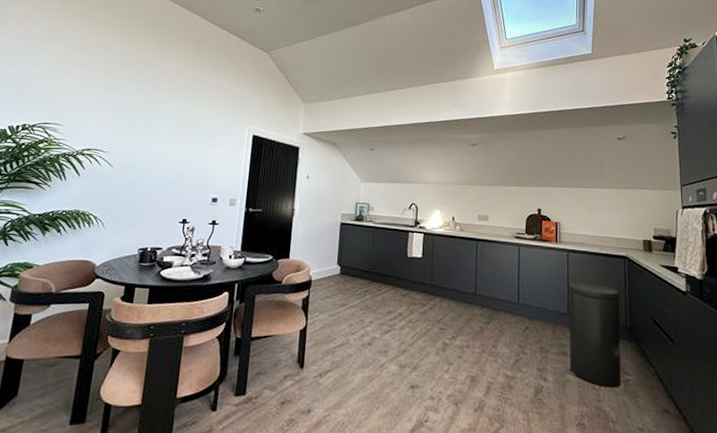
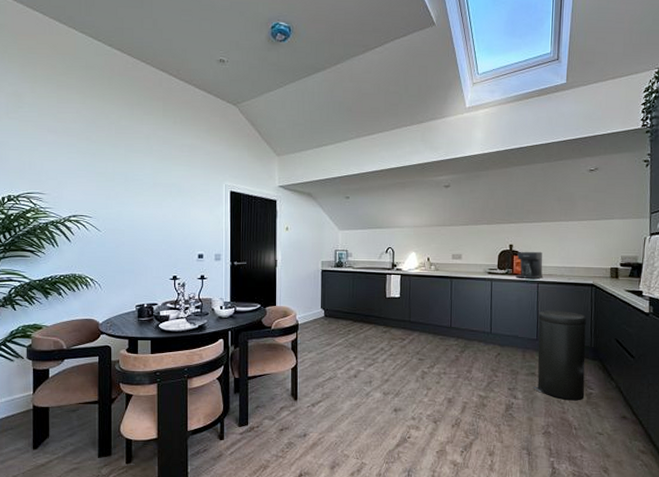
coffee maker: none [544,216,573,248] -> present [515,251,543,280]

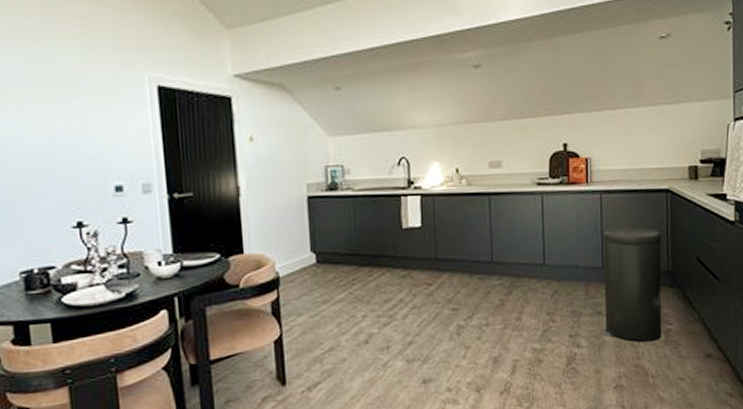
coffee maker: present [515,251,543,280] -> none [572,150,606,189]

